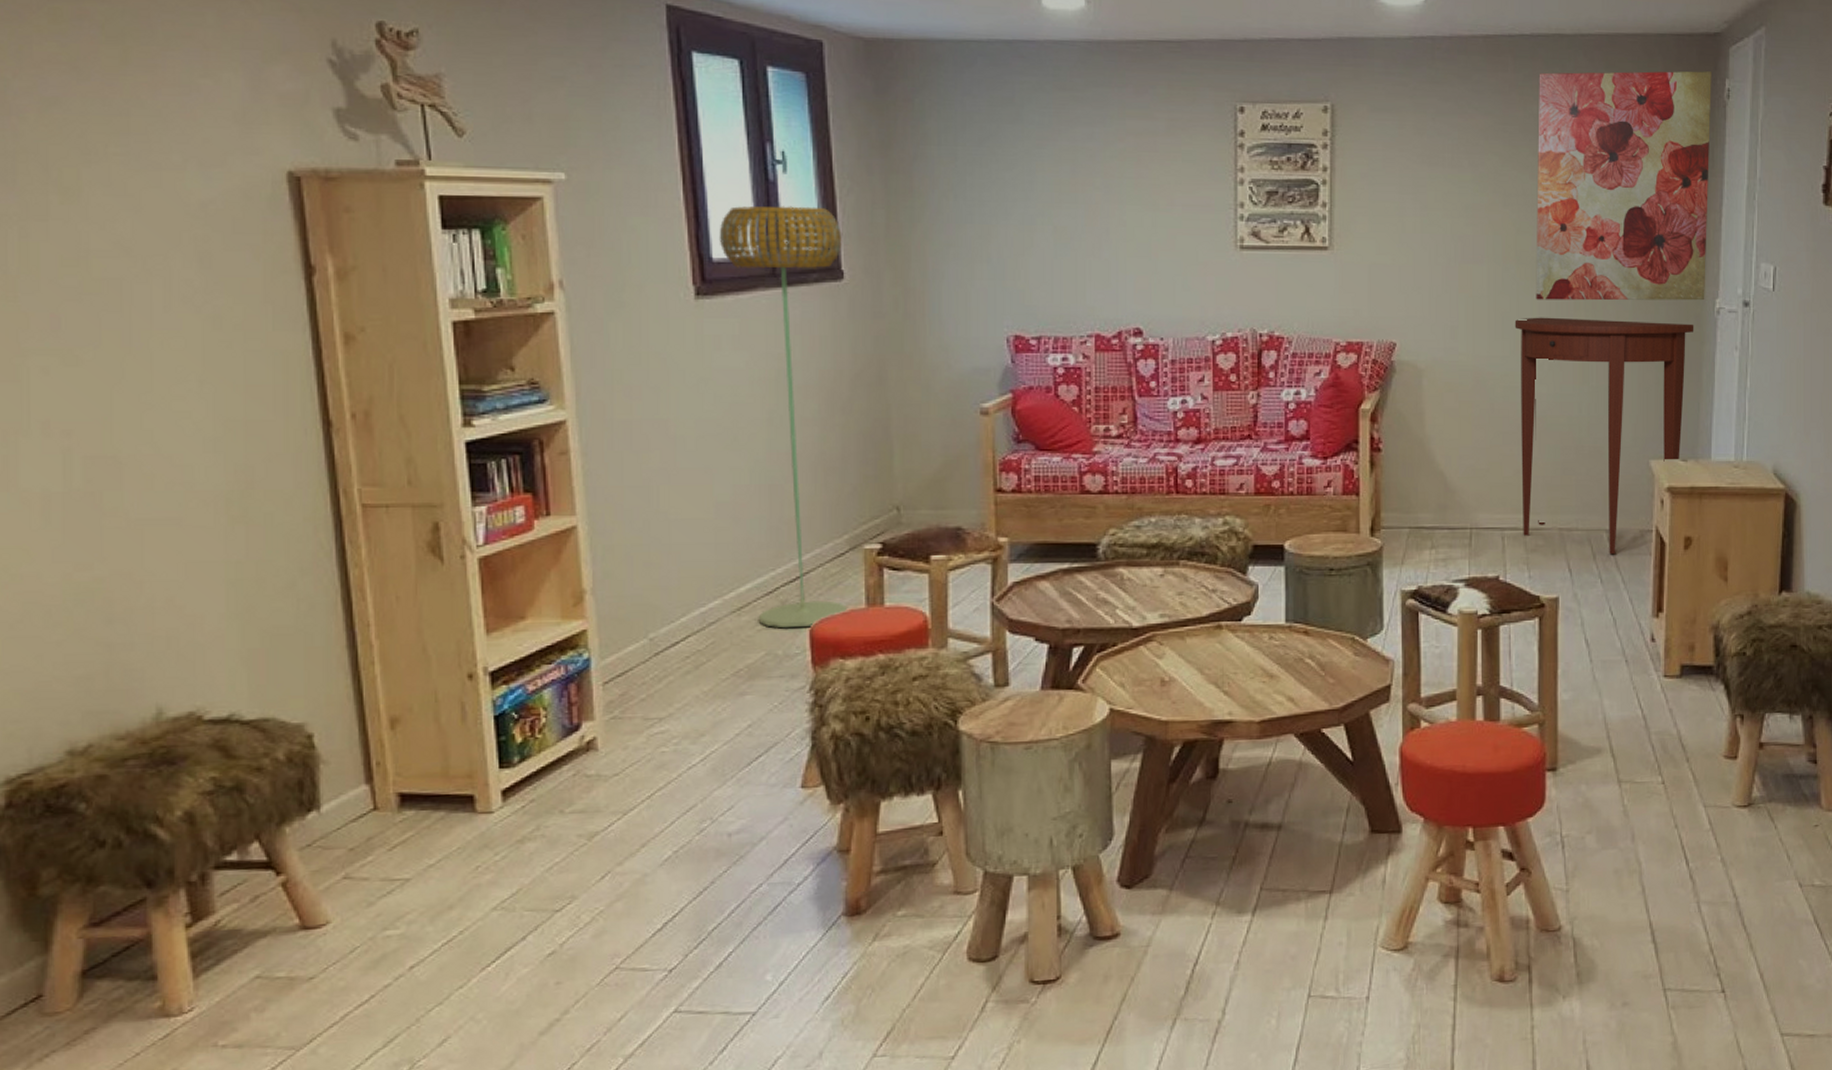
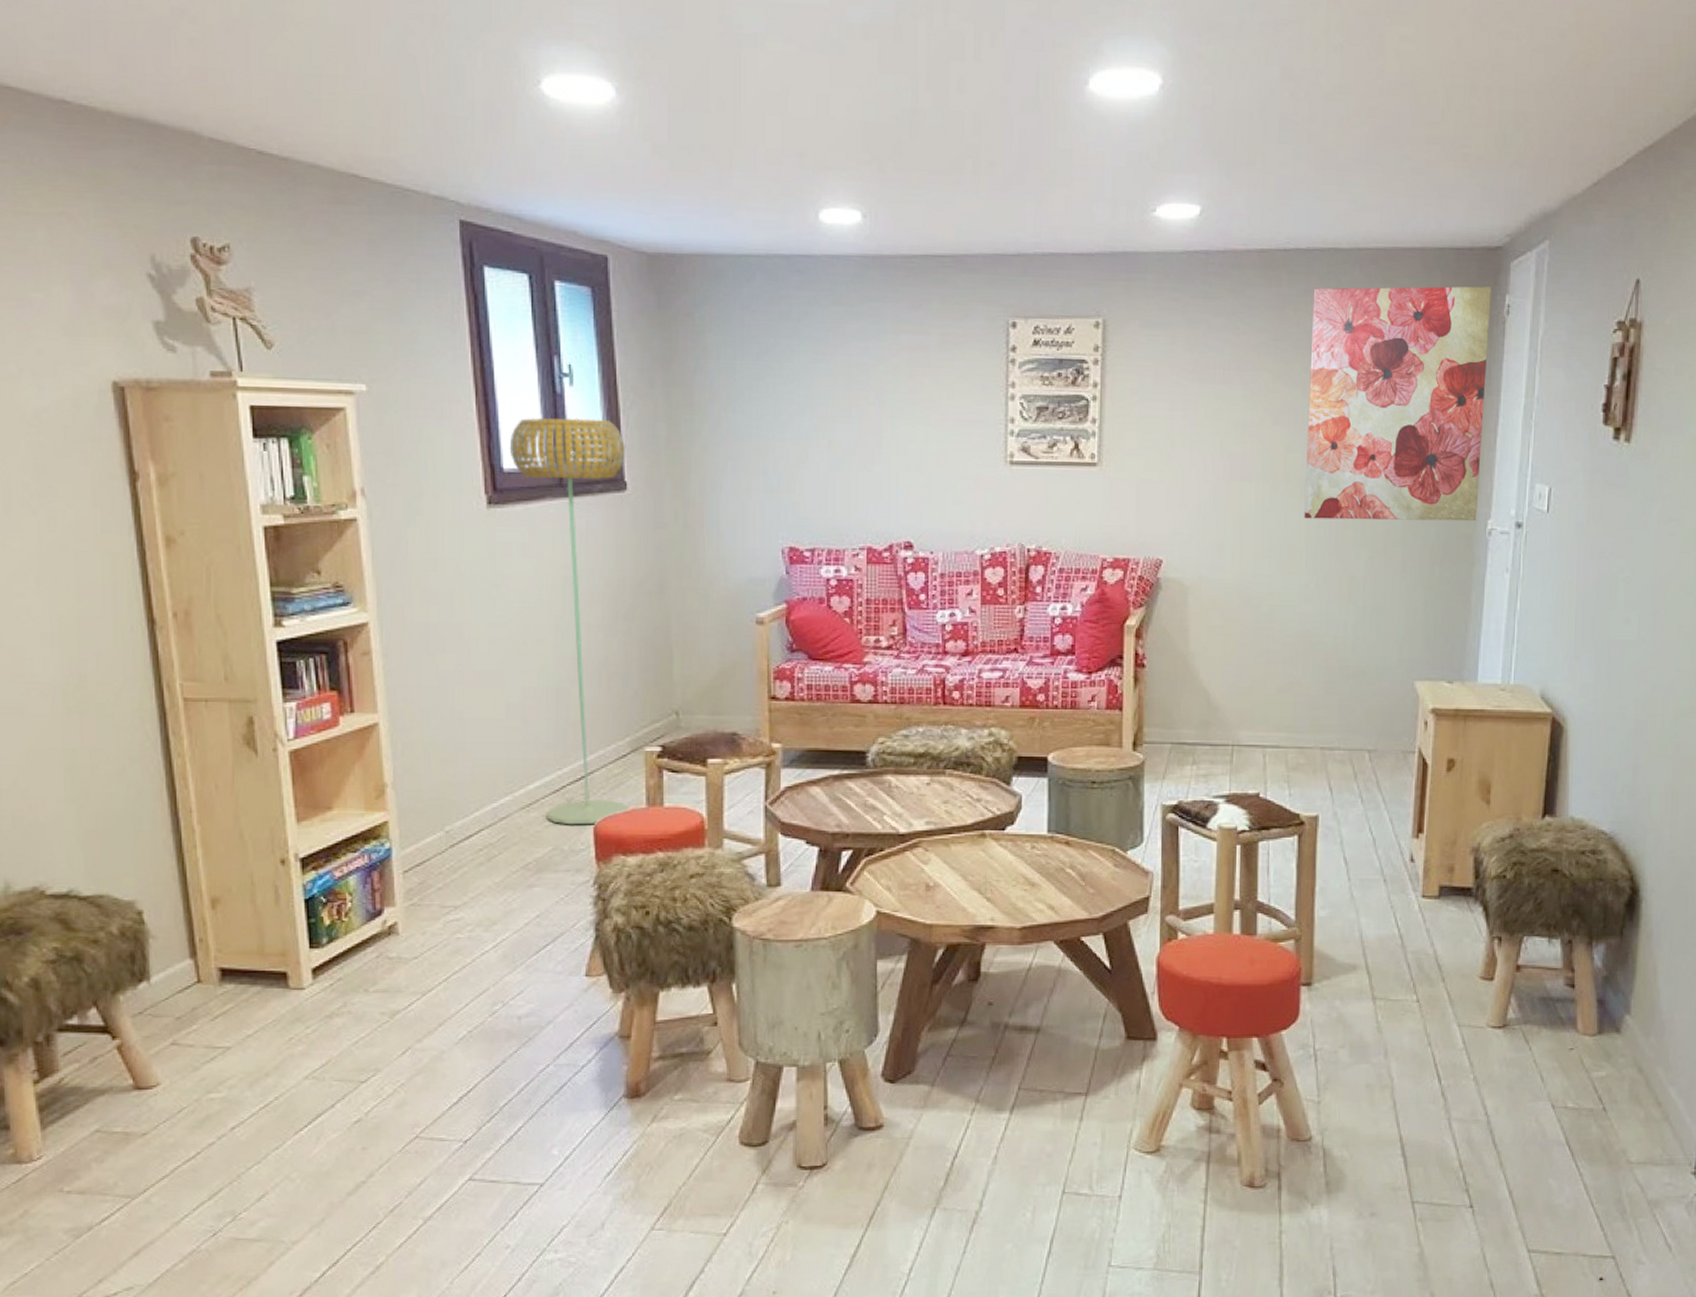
console table: present [1514,317,1694,555] -> none [1282,536,1465,775]

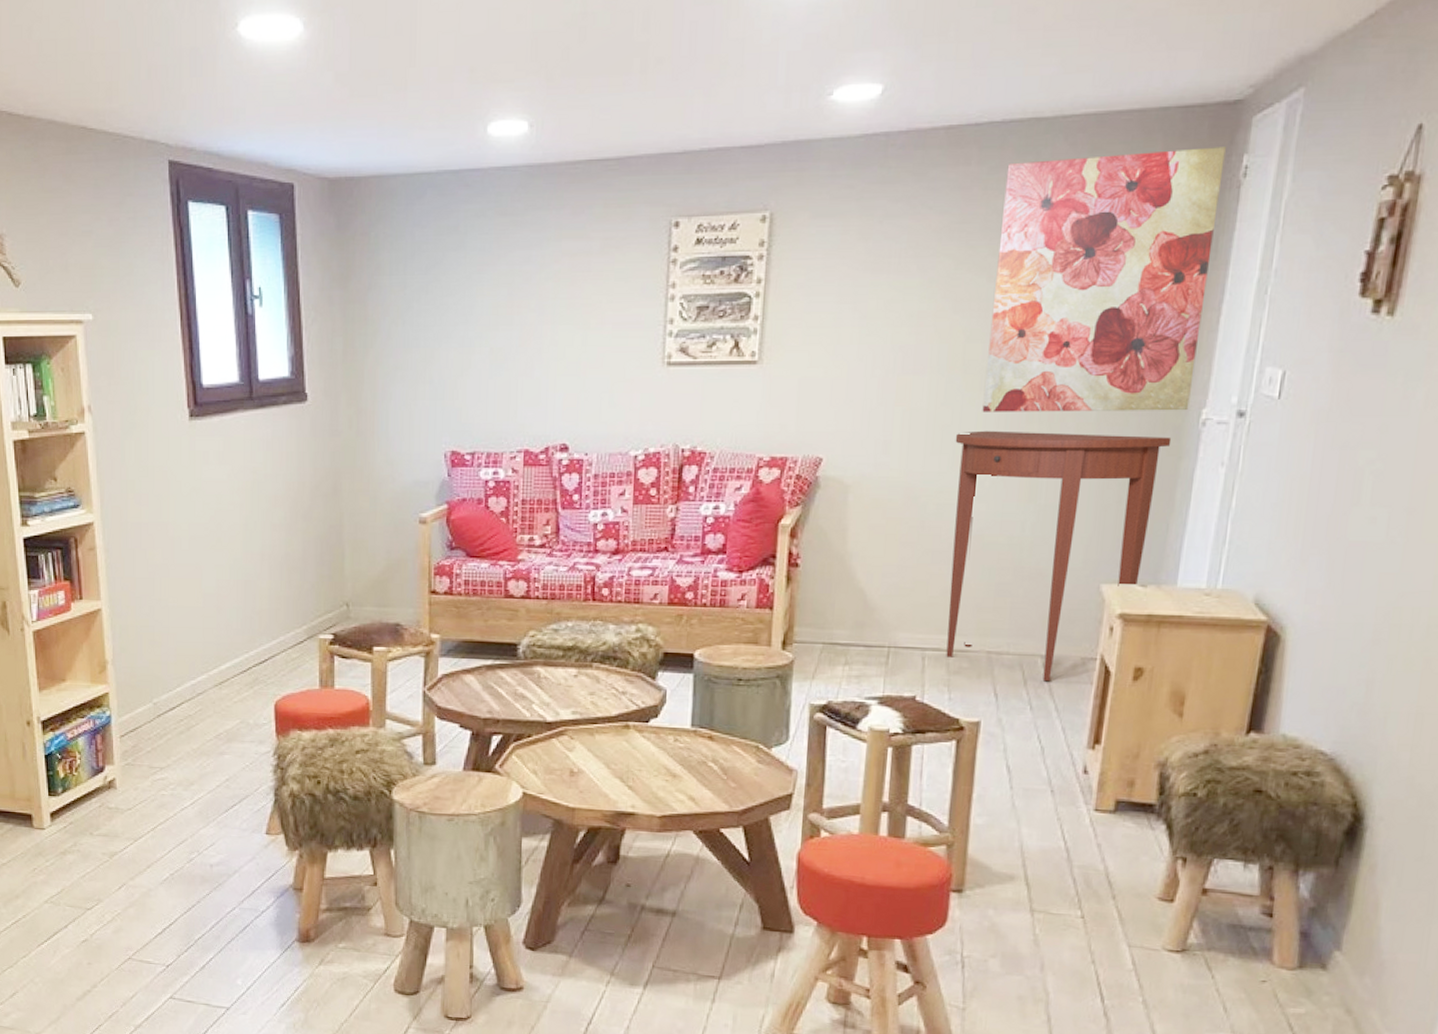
floor lamp: present [509,418,630,825] -> none [208,336,306,702]
console table: none [1282,536,1465,775] -> present [946,430,1172,682]

